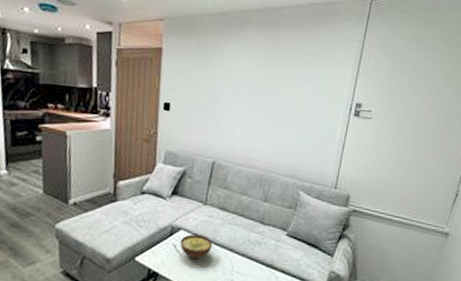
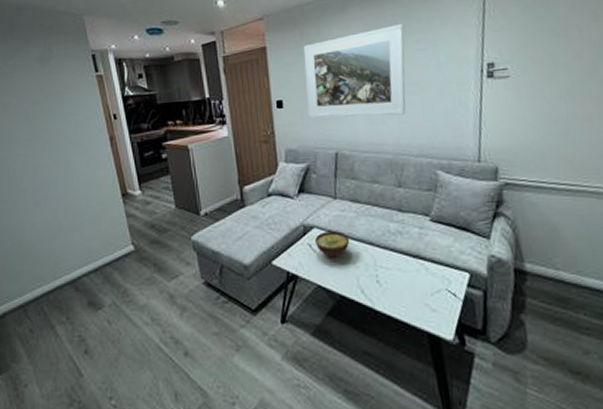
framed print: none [193,52,292,136] -> present [303,24,406,118]

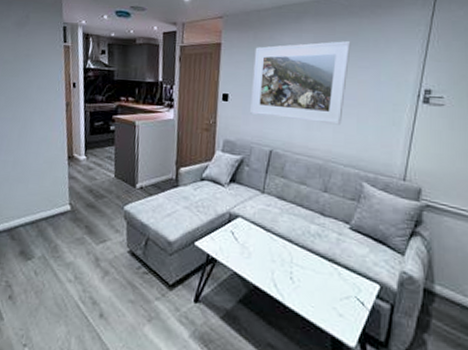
bowl: present [315,231,350,258] -> none [238,222,271,248]

